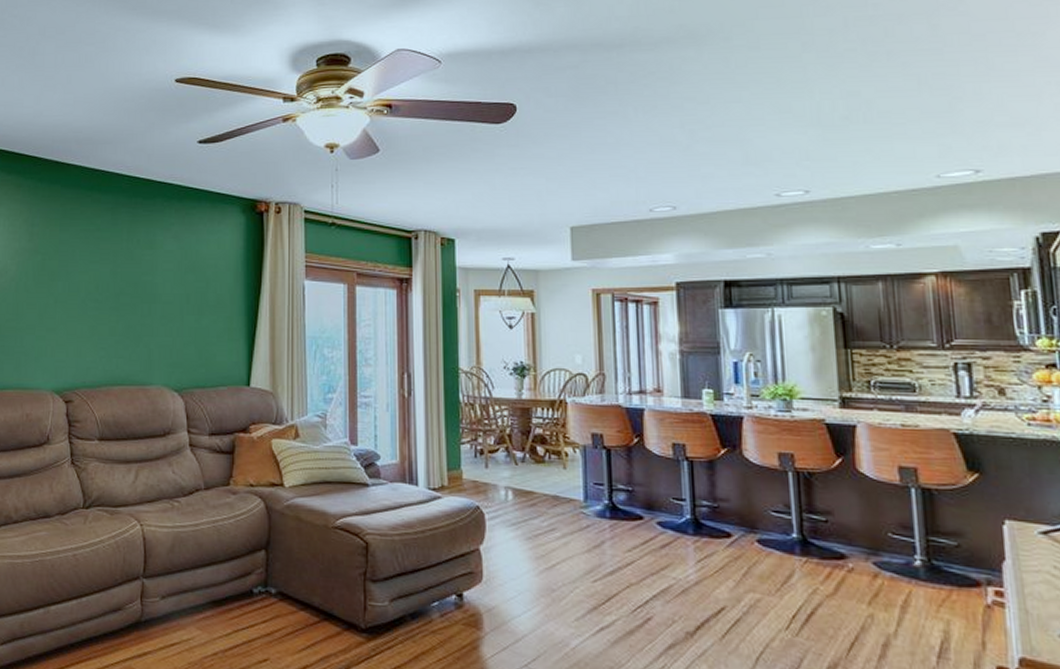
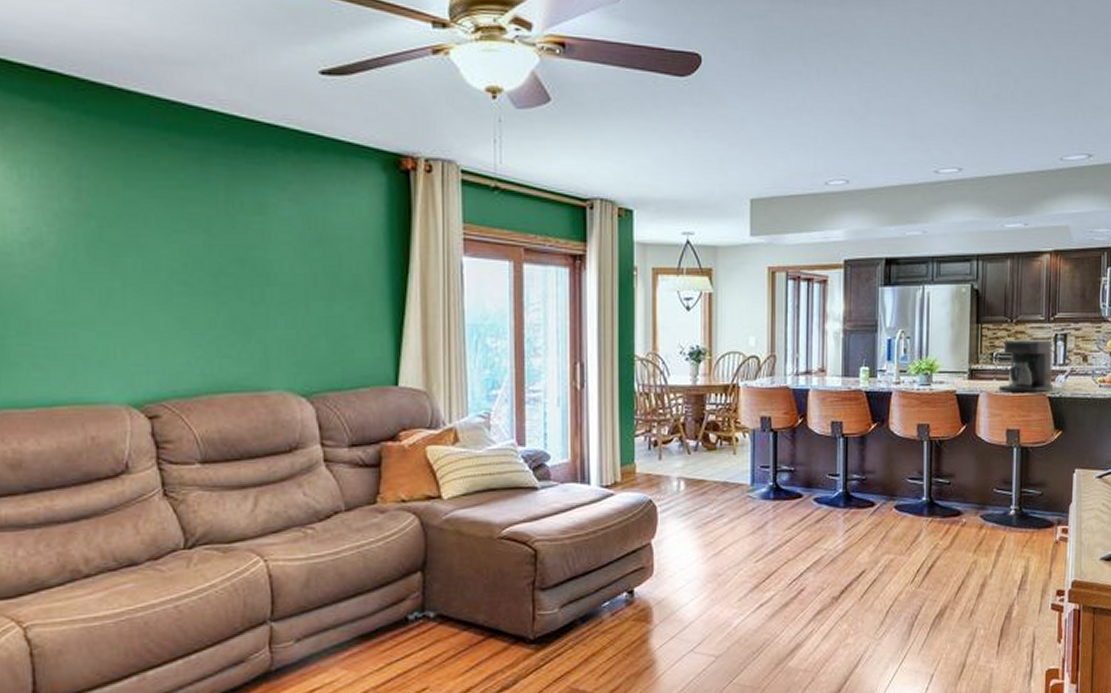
coffee maker: none [881,368,960,428] -> present [998,340,1054,394]

